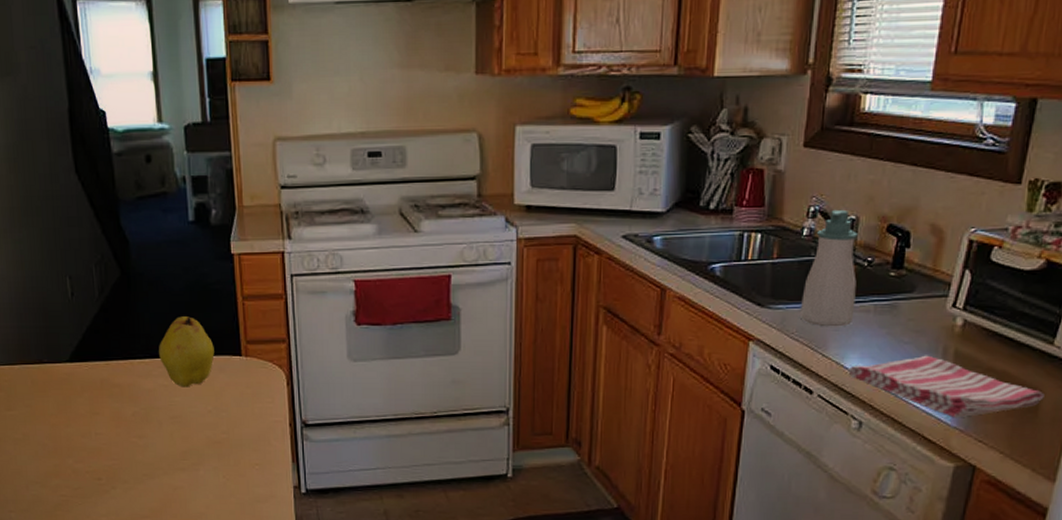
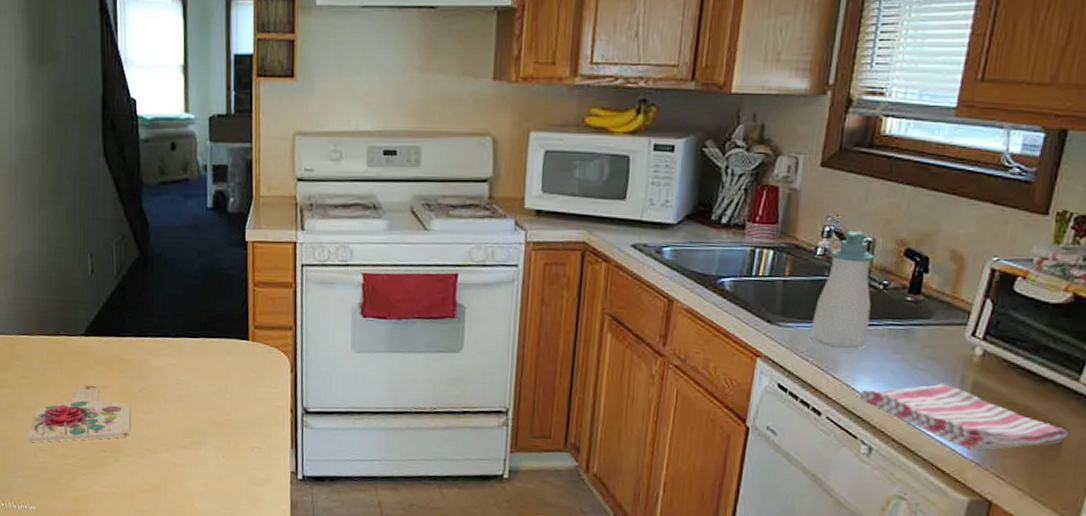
cutting board: none [18,412,125,475] -> present [28,385,130,443]
fruit: present [159,316,215,388] -> none [170,298,223,368]

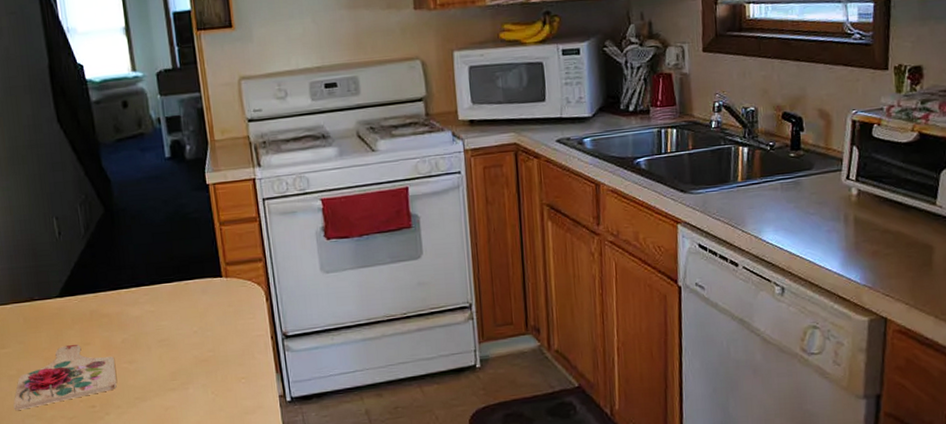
soap bottle: present [811,230,874,350] -> none [718,102,765,206]
dish towel: present [859,383,1068,451] -> none [766,223,935,277]

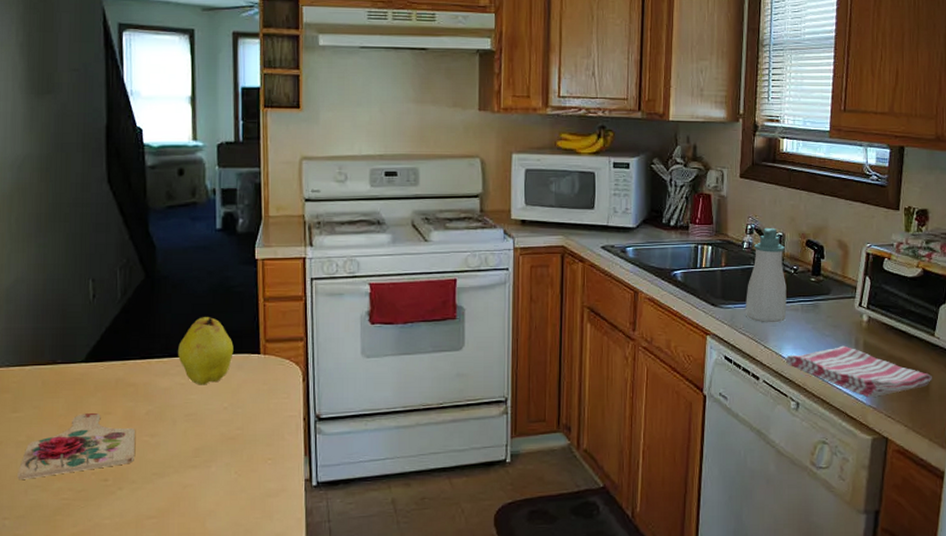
fruit: none [144,245,197,312] -> present [178,317,234,385]
soap bottle: none [718,102,765,206] -> present [746,227,787,323]
dish towel: none [766,223,935,277] -> present [785,345,932,398]

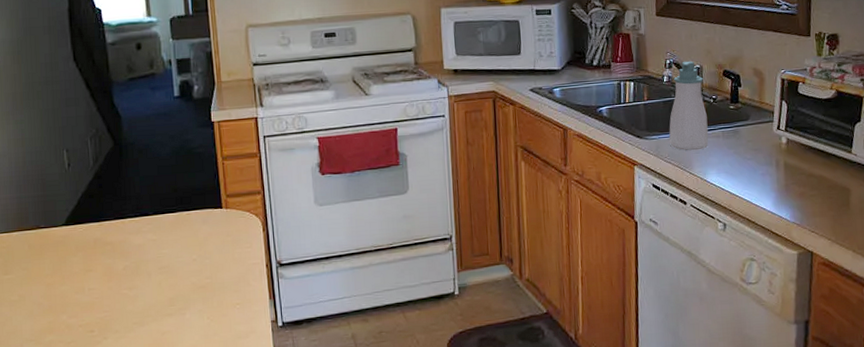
cutting board: present [17,412,135,479] -> none [13,270,116,335]
fruit: present [178,317,234,385] -> none [148,177,198,240]
dish towel: present [785,345,932,398] -> none [710,167,852,215]

